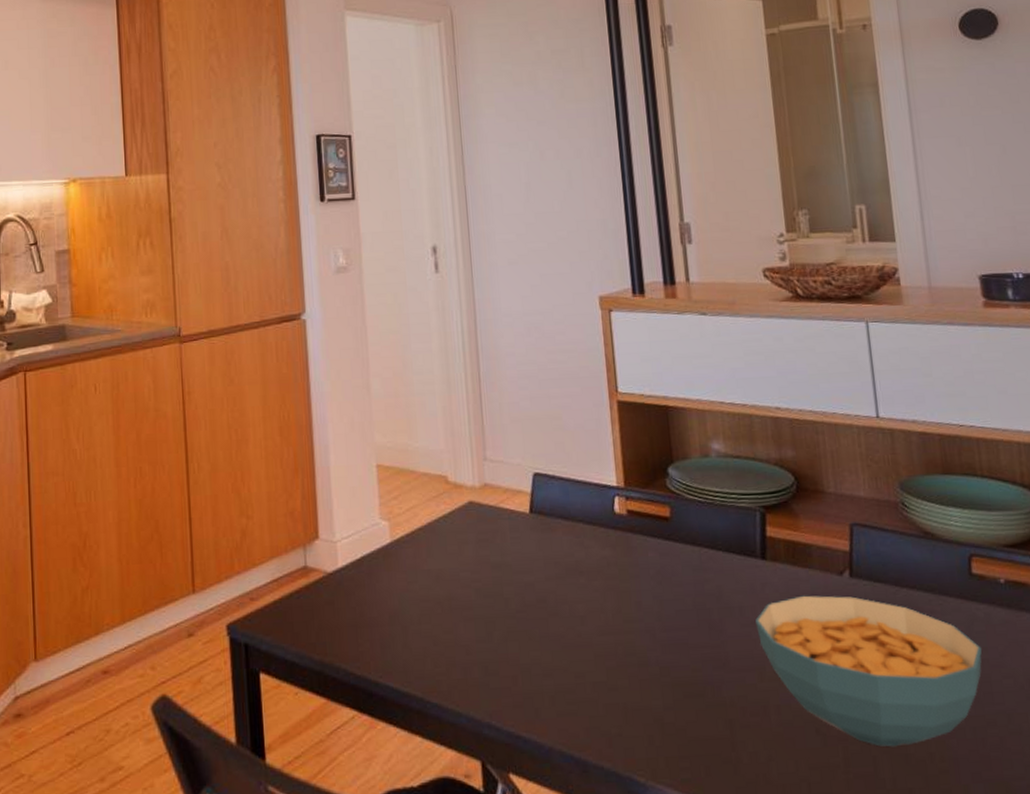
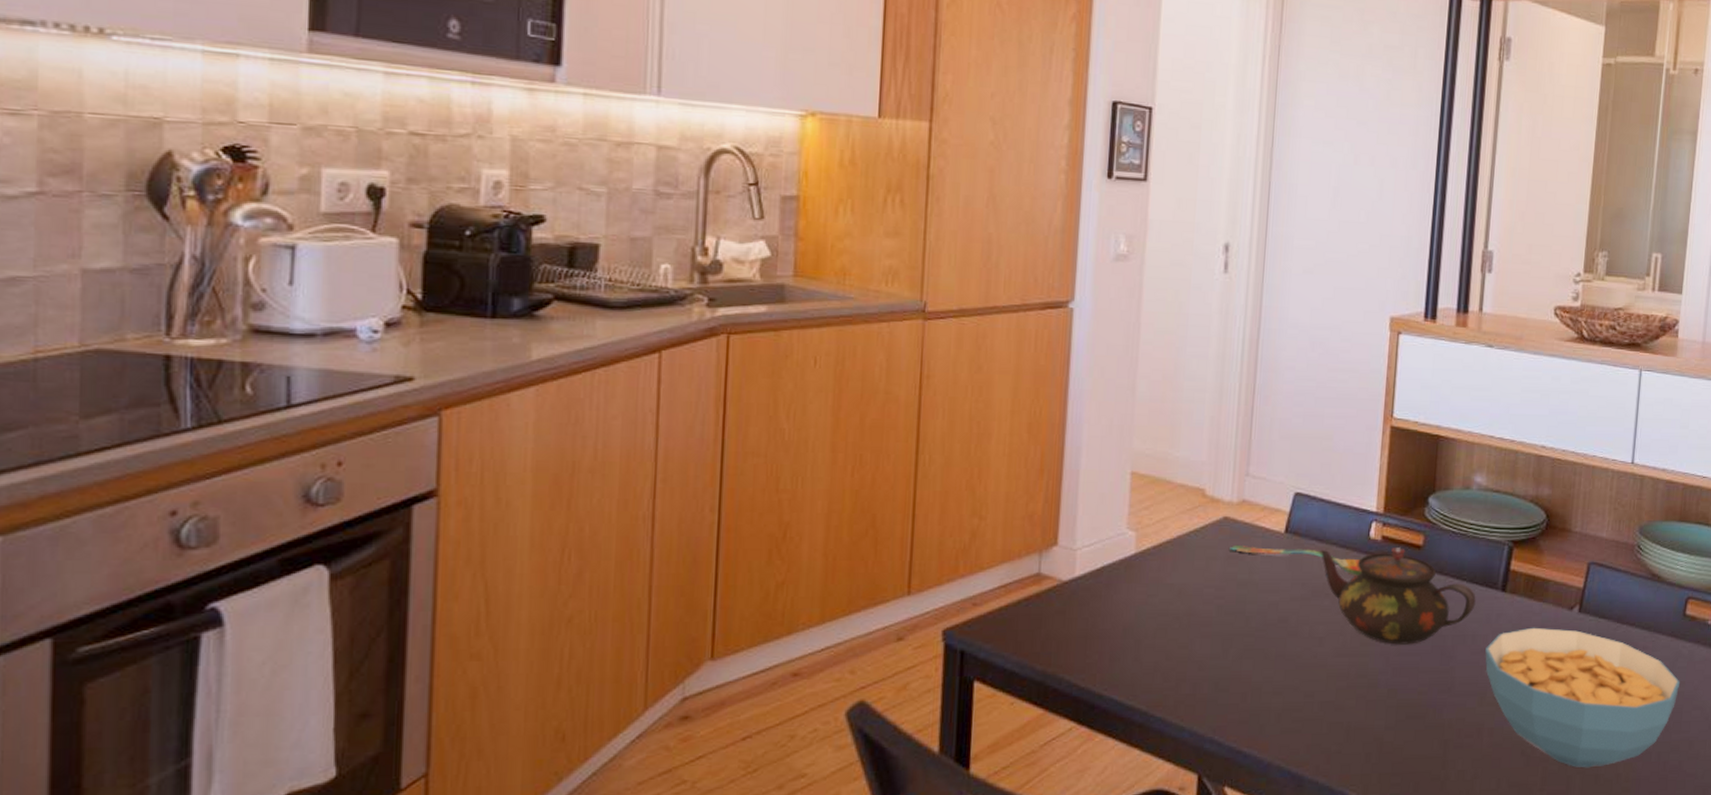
spoon: none [479,527,614,553] -> present [1230,544,1363,577]
teapot: none [566,520,737,620] -> present [1318,548,1476,645]

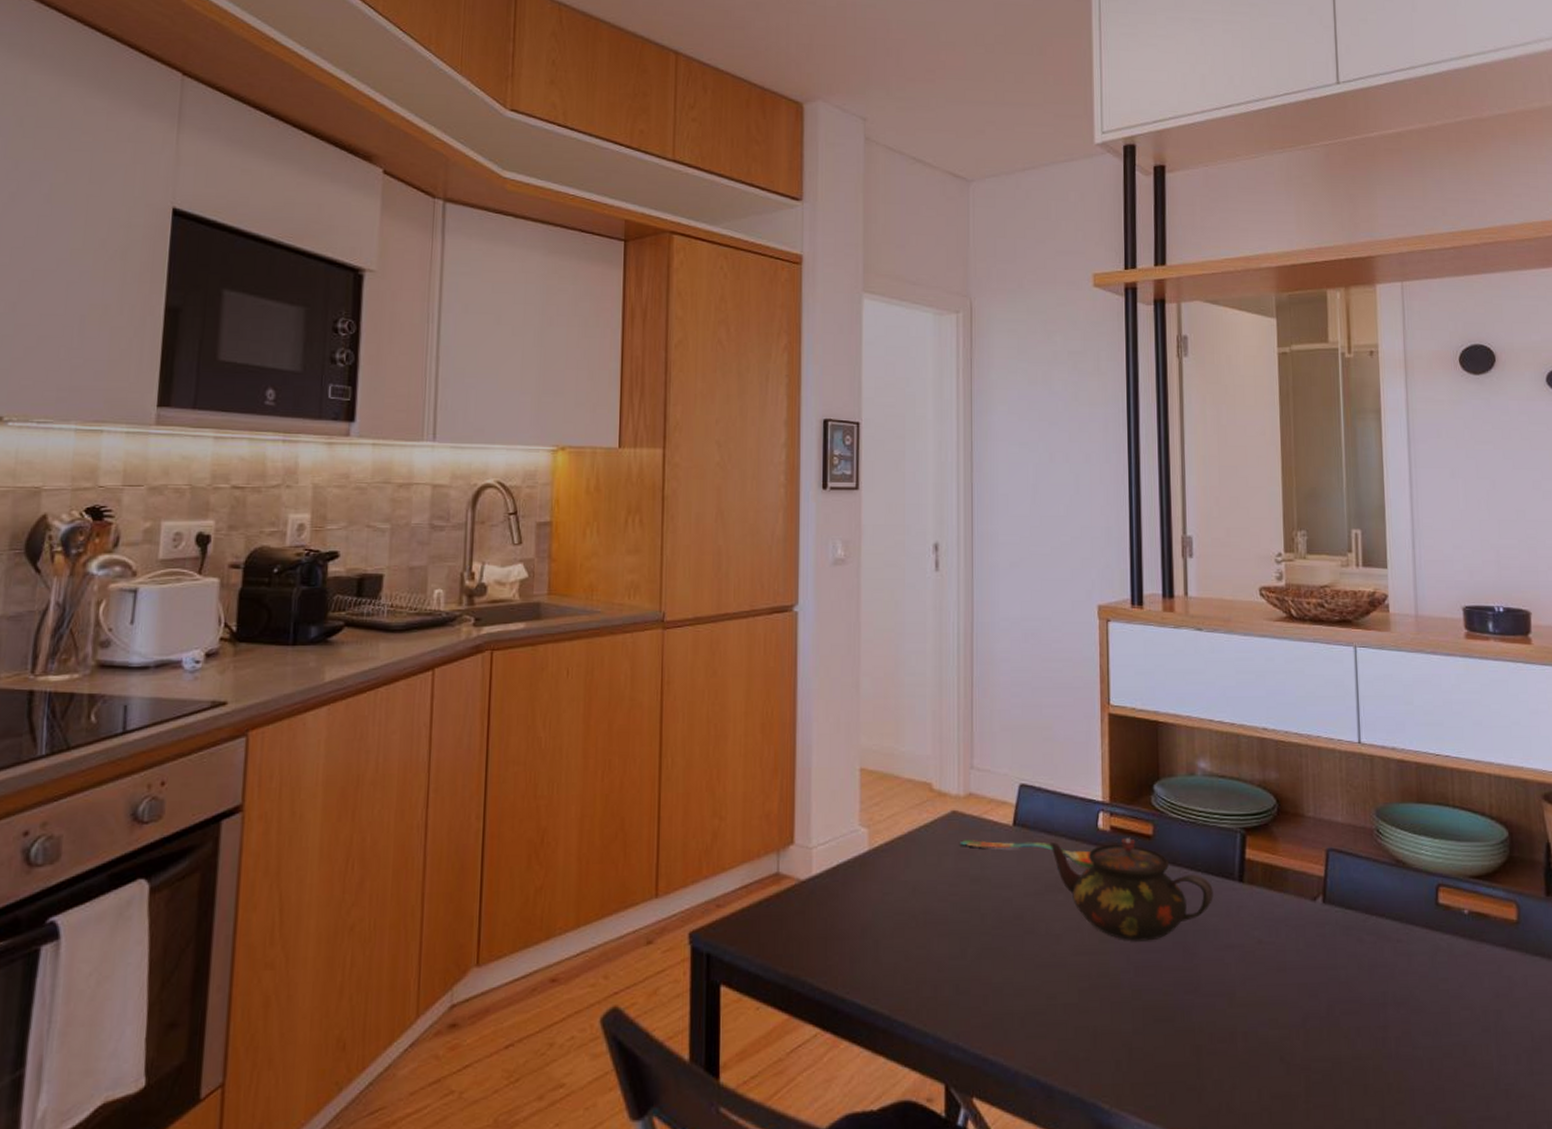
cereal bowl: present [1485,627,1681,768] -> none [1229,920,1444,1077]

